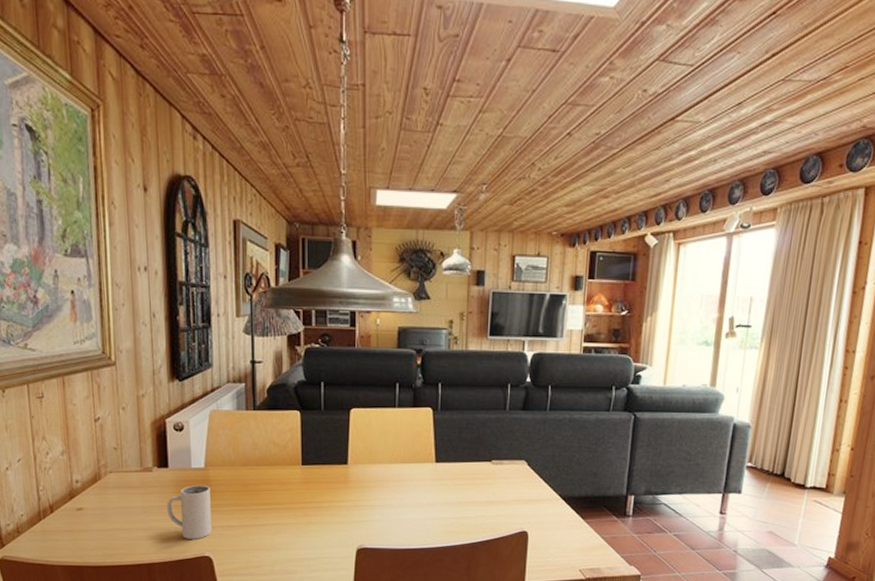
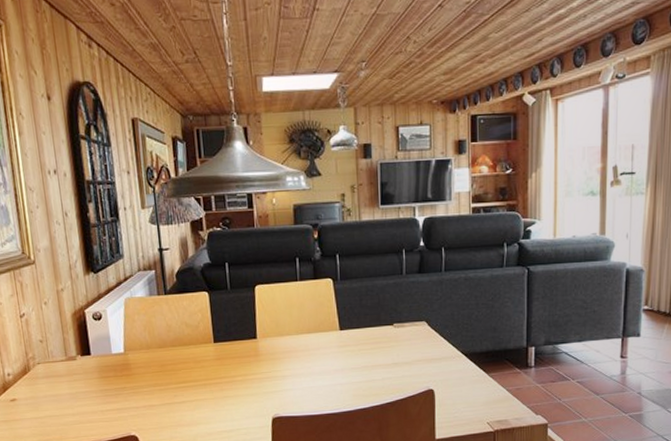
mug: present [167,484,212,539] -> none [92,368,136,421]

